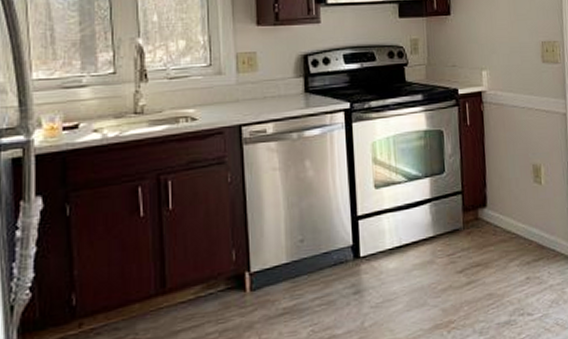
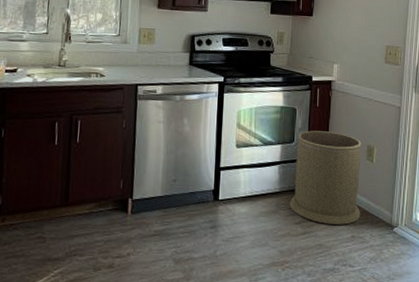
trash can: none [447,153,535,268] -> present [289,130,362,225]

